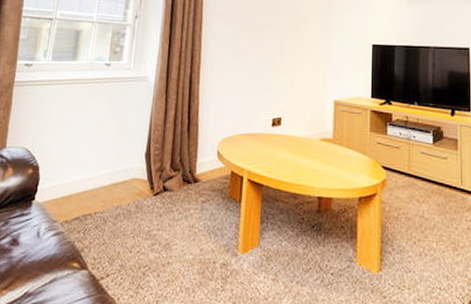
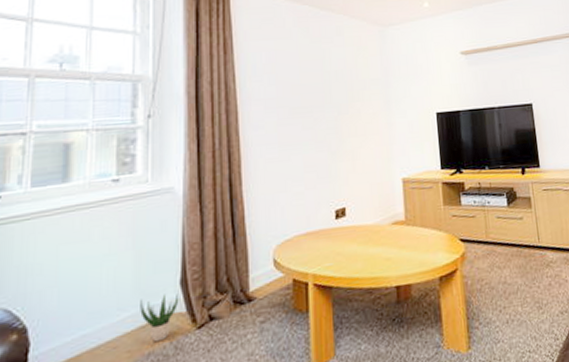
potted plant: none [114,161,144,199] -> present [140,293,179,343]

